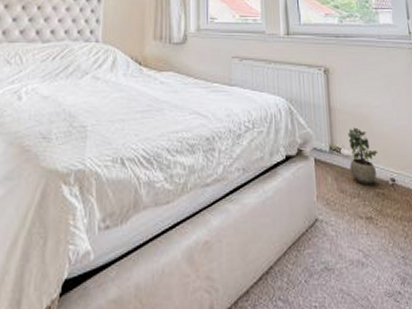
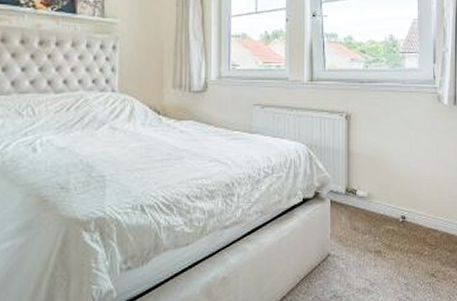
potted plant: present [347,127,378,185] -> none [364,170,392,223]

